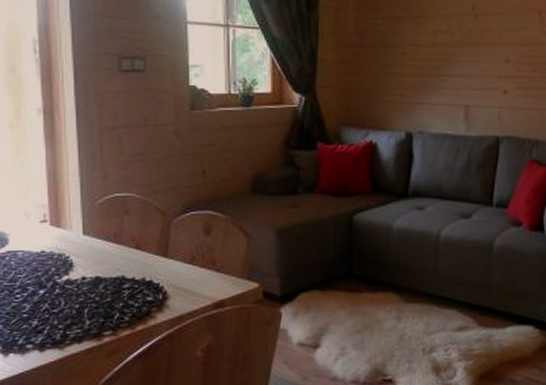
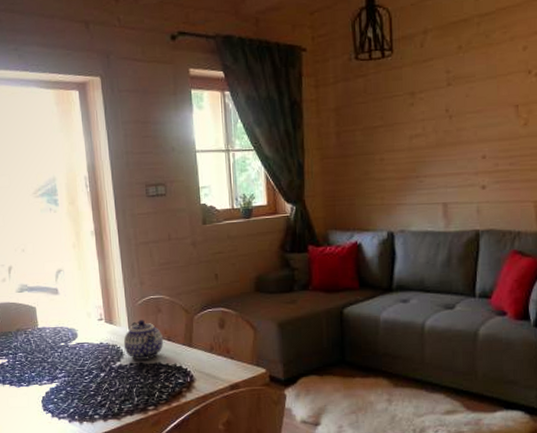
teapot: none [74,223,129,273] -> present [123,320,163,360]

